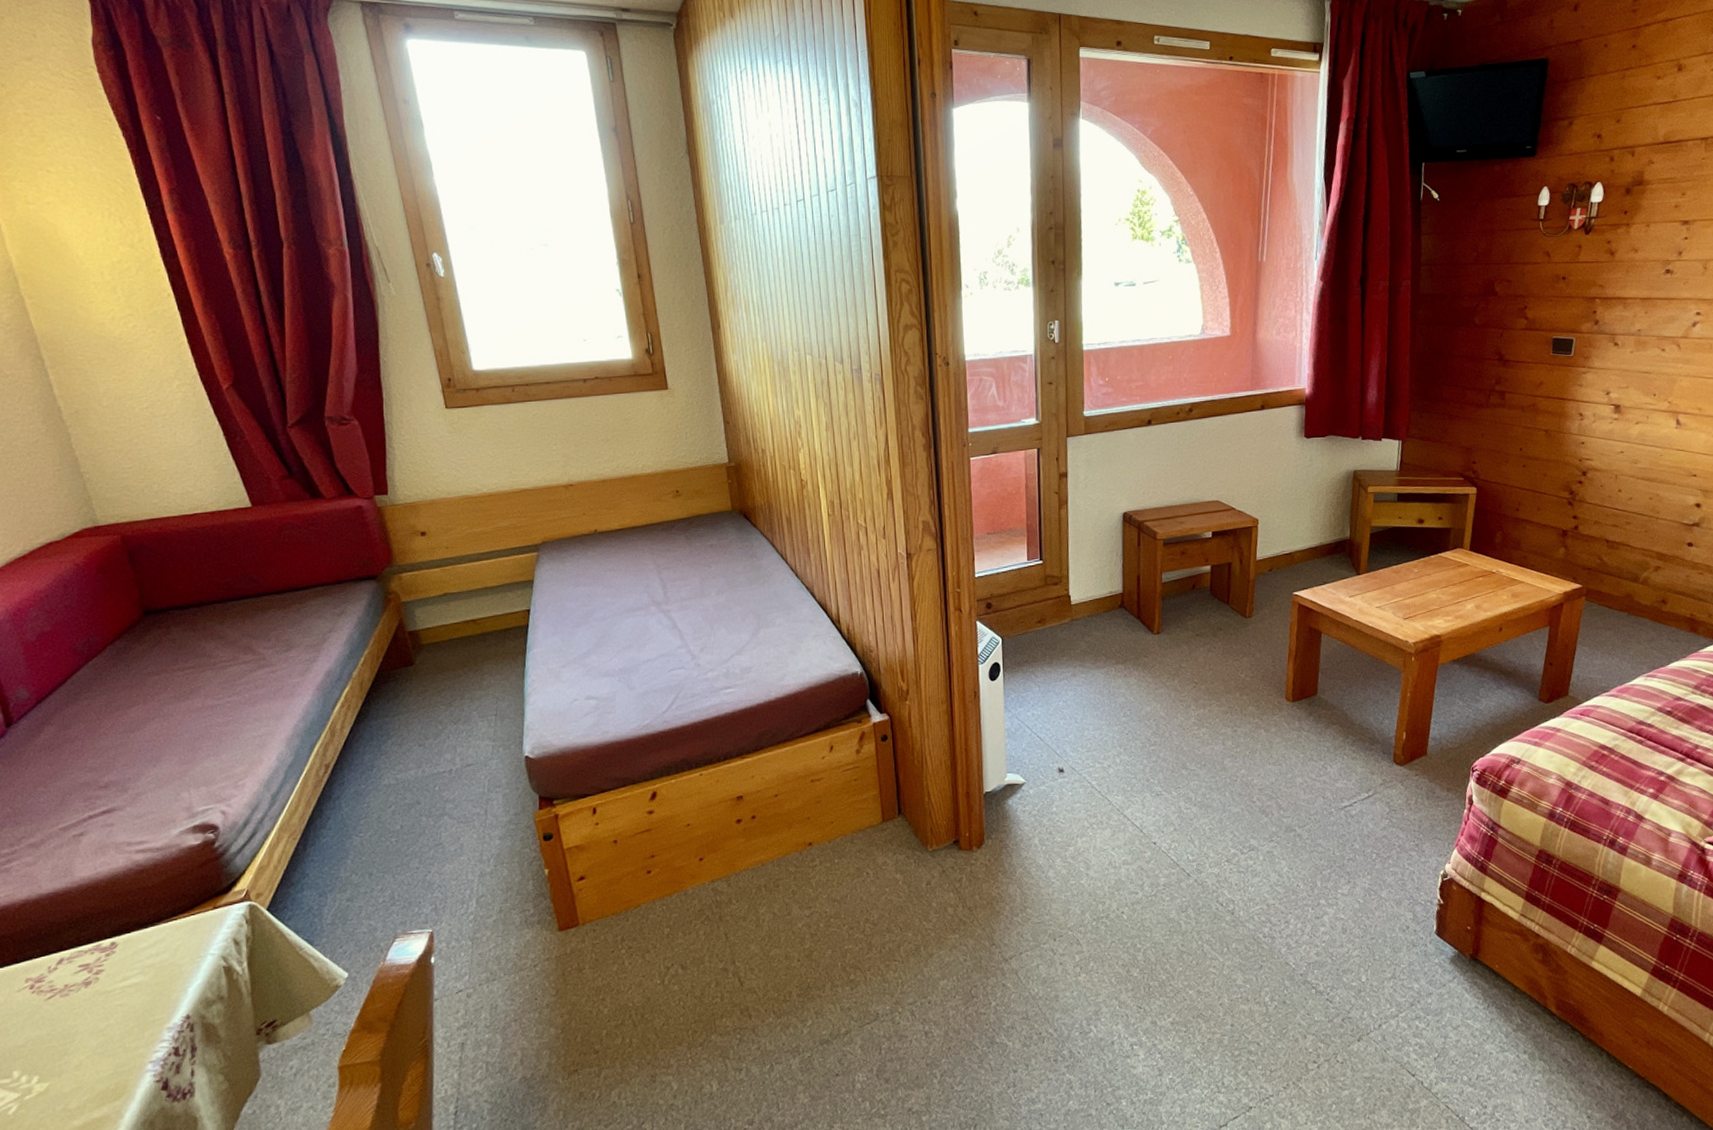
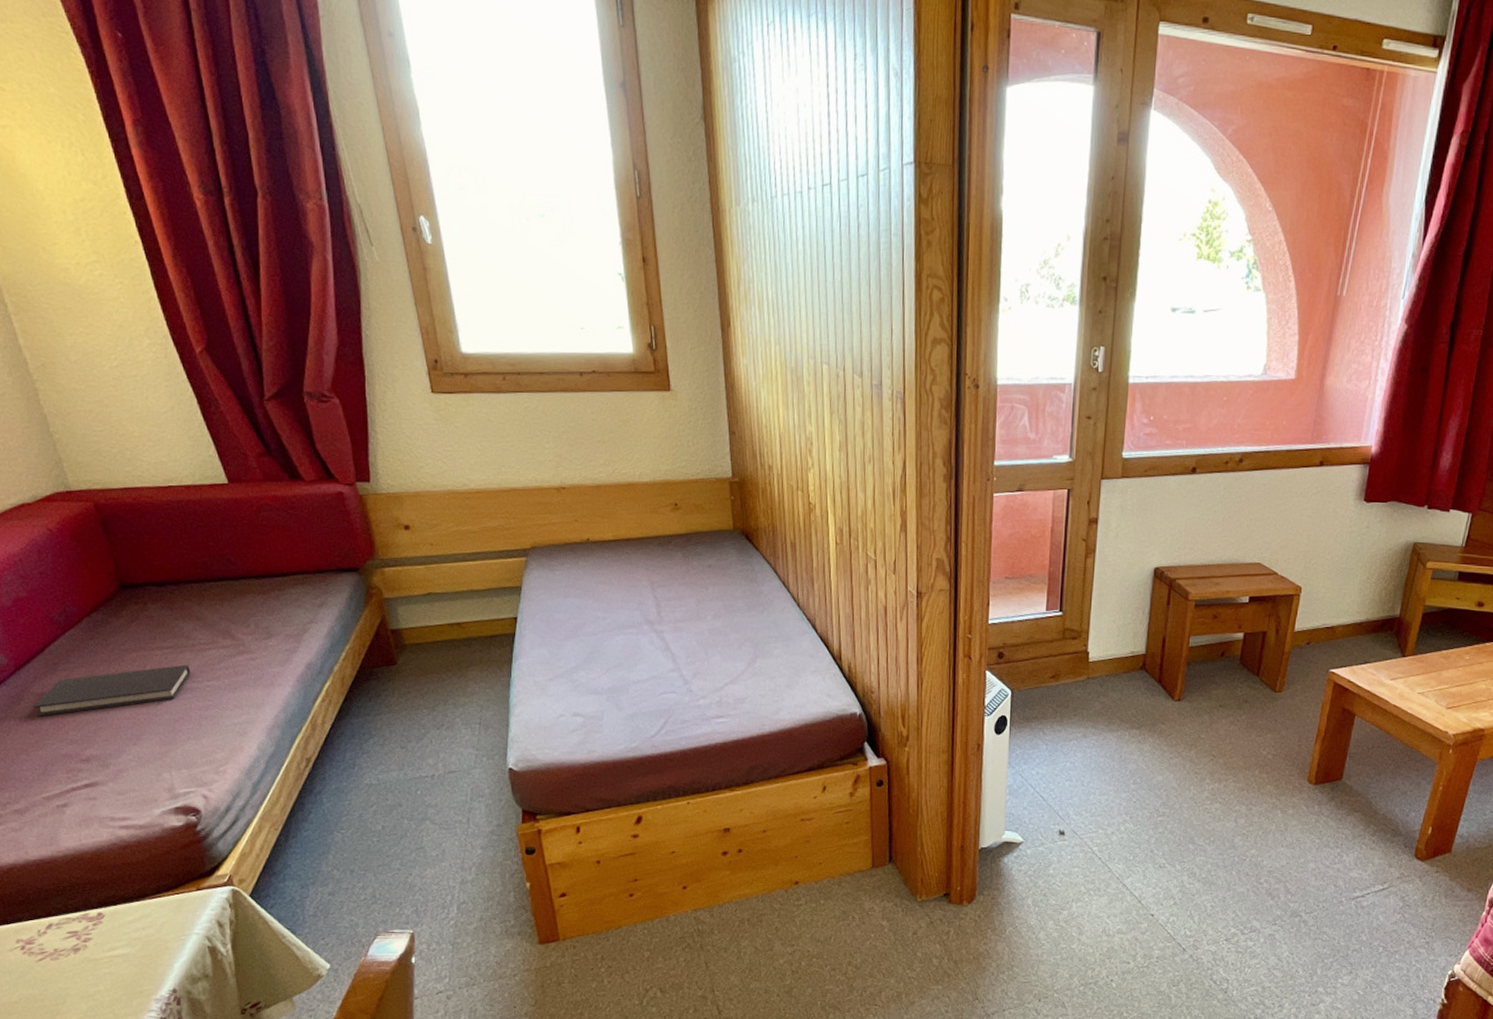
diary: none [53,682,212,748] -> present [33,664,191,717]

